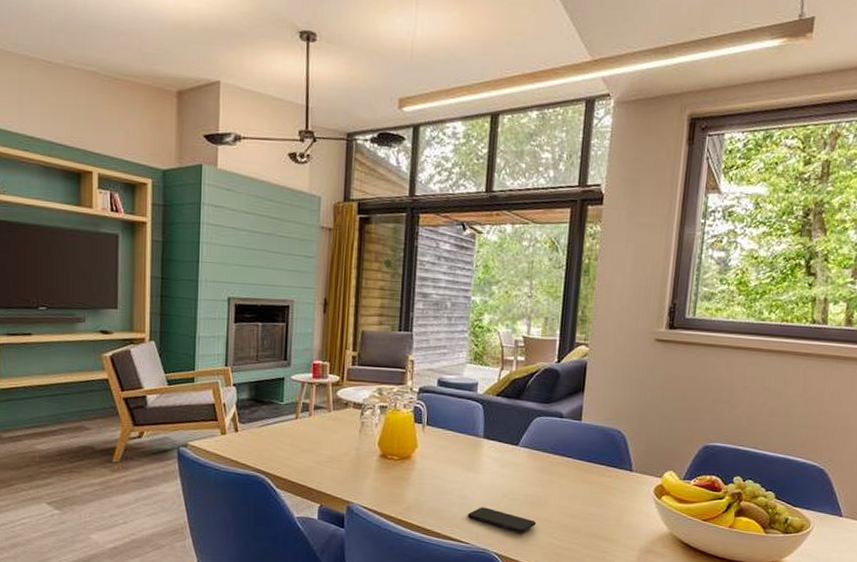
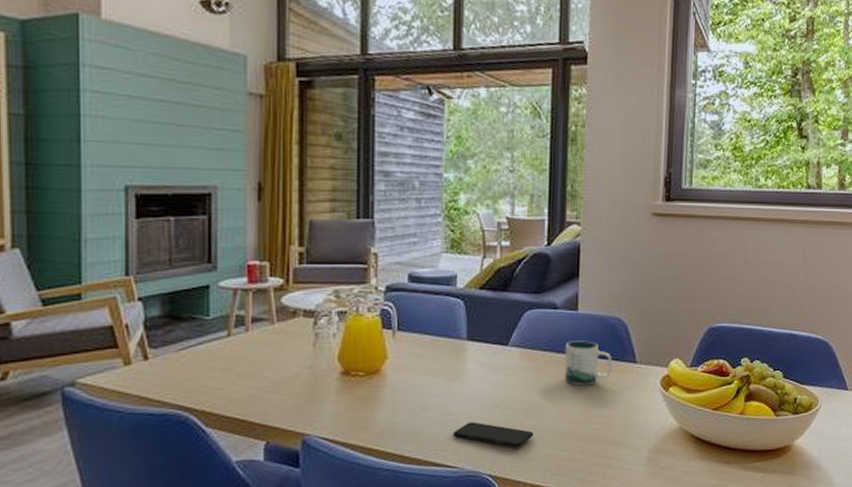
mug: none [566,447,611,487] -> present [564,340,613,386]

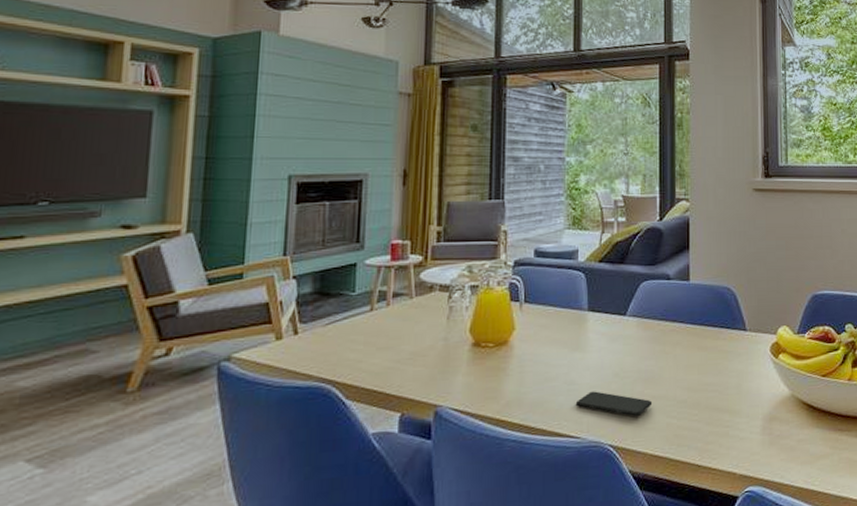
mug: present [564,340,613,386] -> none [679,309,724,354]

